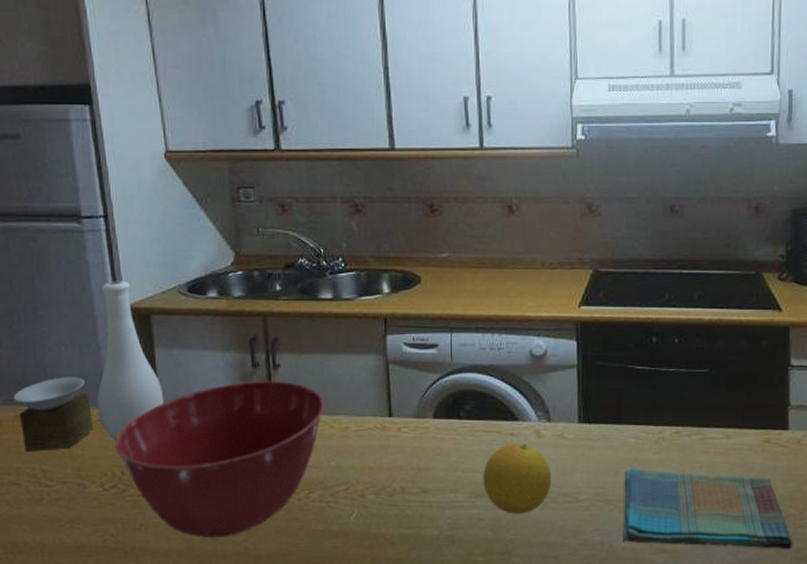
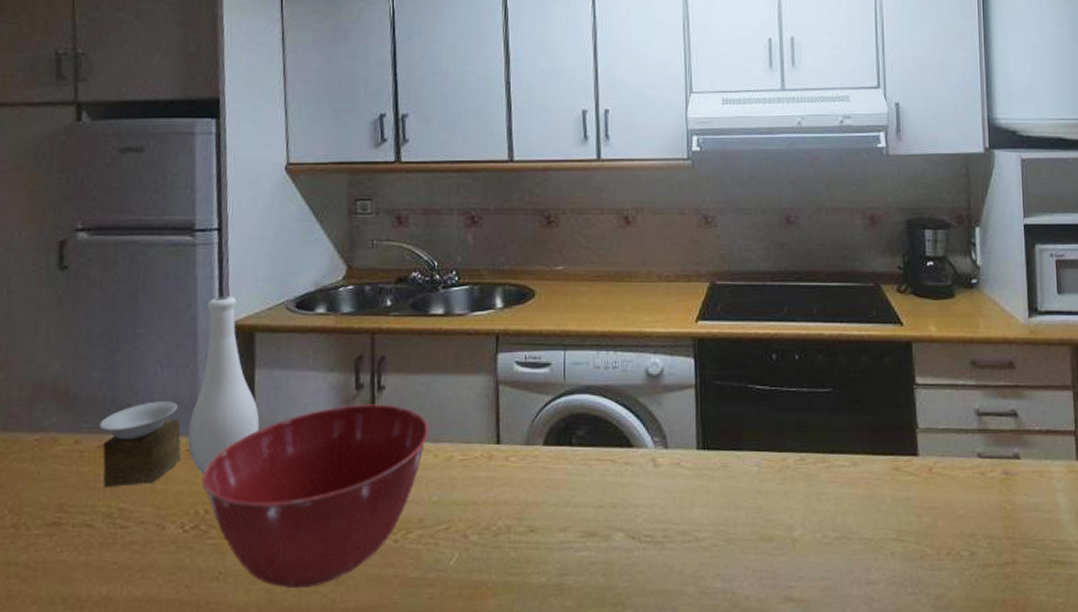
fruit: present [483,443,552,514] -> none [595,472,669,556]
dish towel: present [623,468,793,550] -> none [747,501,932,597]

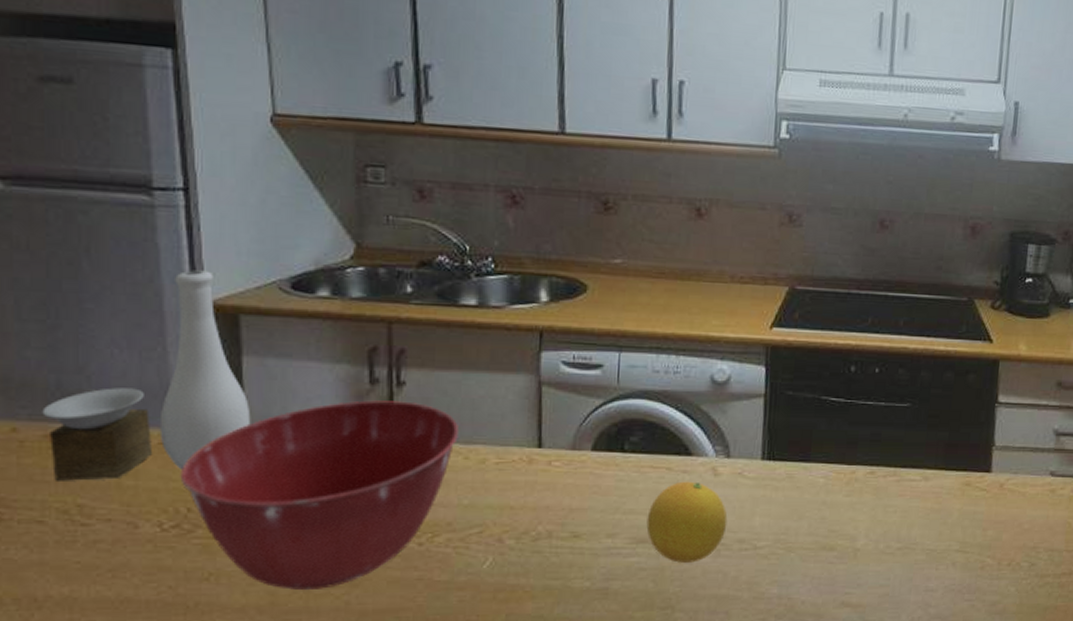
fruit: none [595,472,669,556] -> present [646,481,728,563]

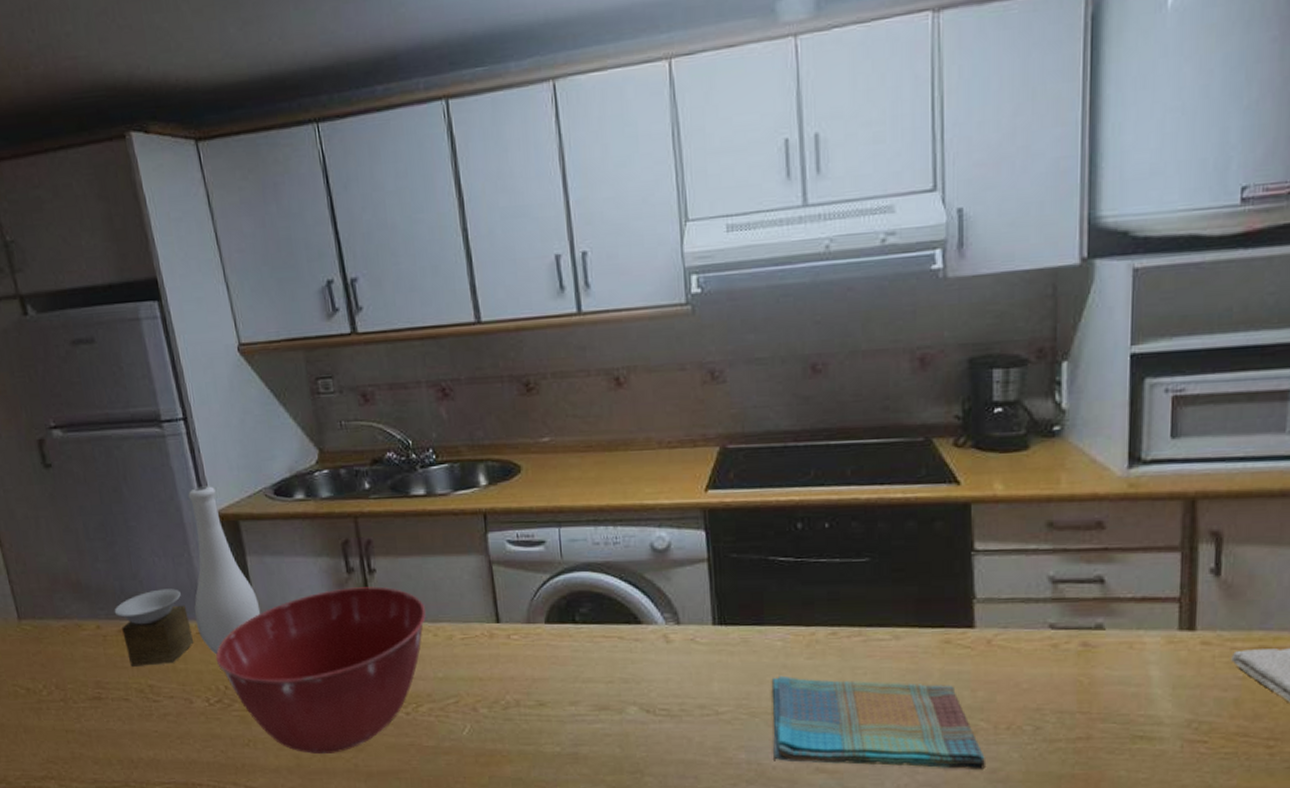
fruit: present [646,481,728,563] -> none [605,649,686,729]
dish towel: none [804,511,989,603] -> present [771,675,987,771]

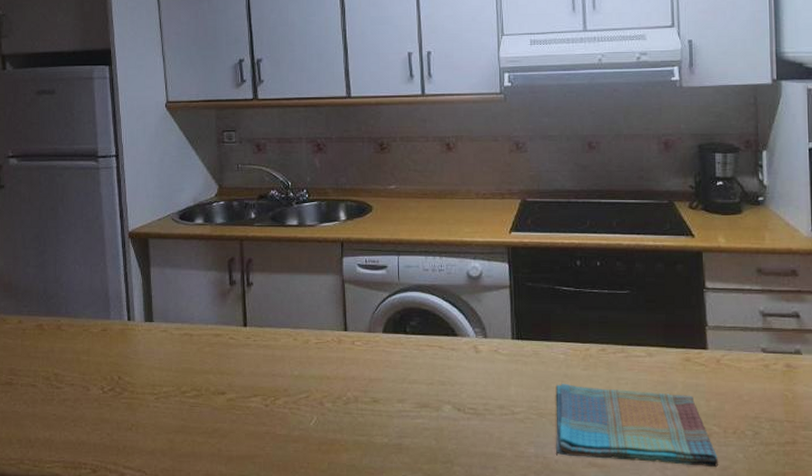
vase: present [114,486,261,667] -> none [35,209,156,357]
mixing bowl: present [215,587,426,755] -> none [114,297,289,440]

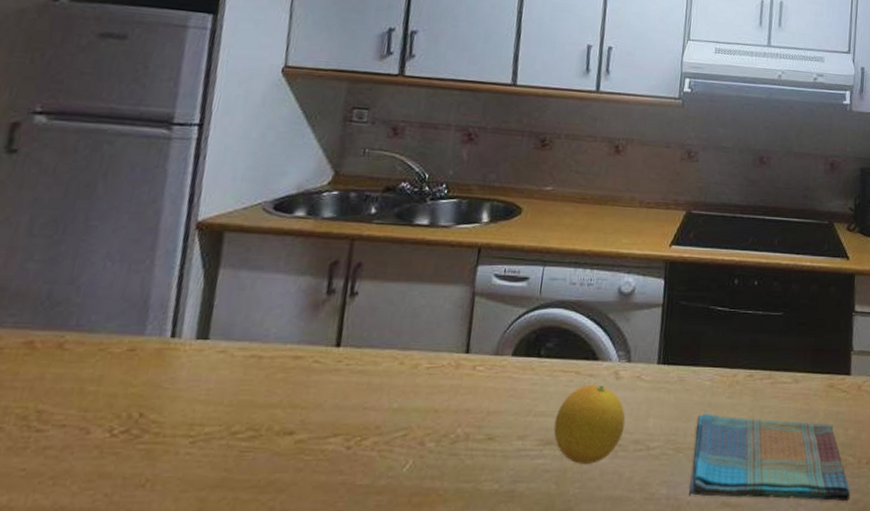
fruit: none [427,357,489,425] -> present [553,384,626,464]

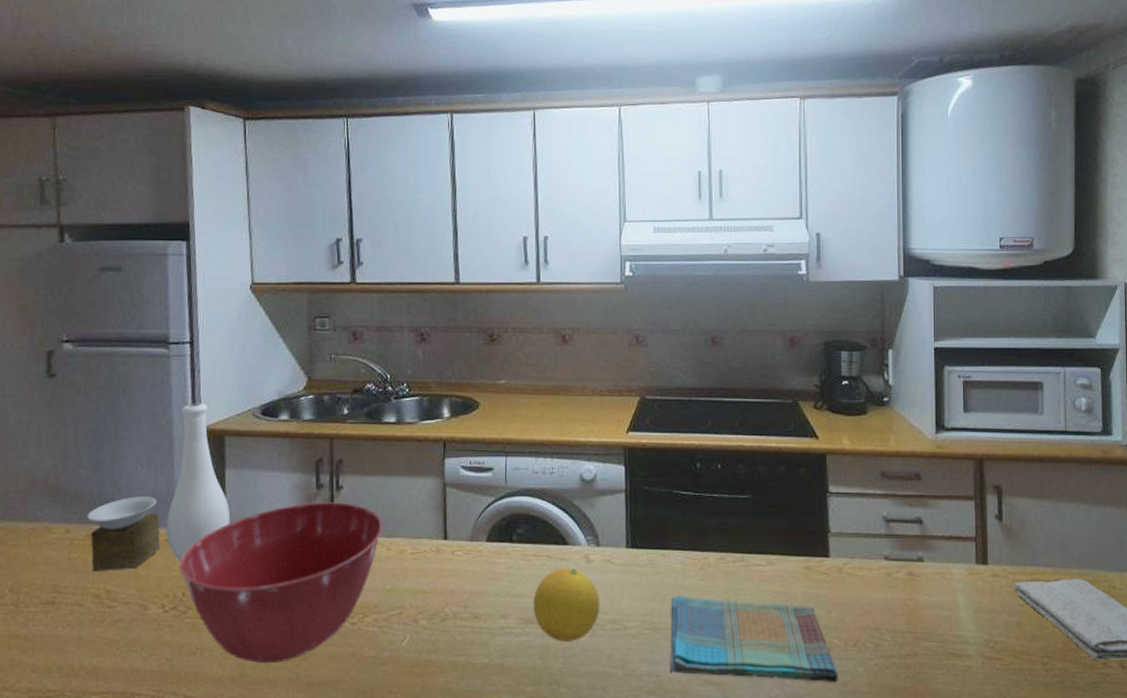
vase: none [22,192,217,387] -> present [87,403,231,571]
mixing bowl: none [140,309,399,497] -> present [178,502,382,664]

